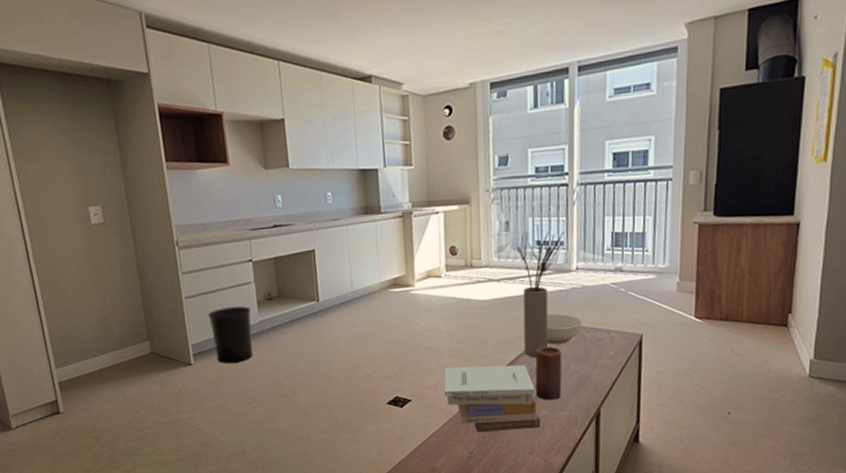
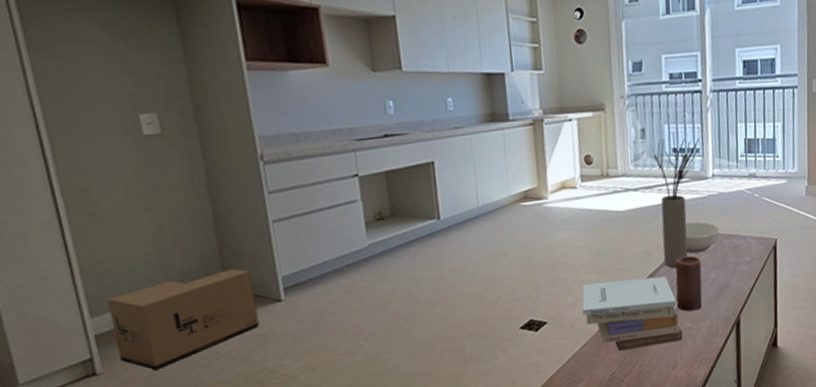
cardboard box: none [66,336,175,414] -> present [106,268,260,371]
waste bin: present [208,306,253,364] -> none [302,228,361,297]

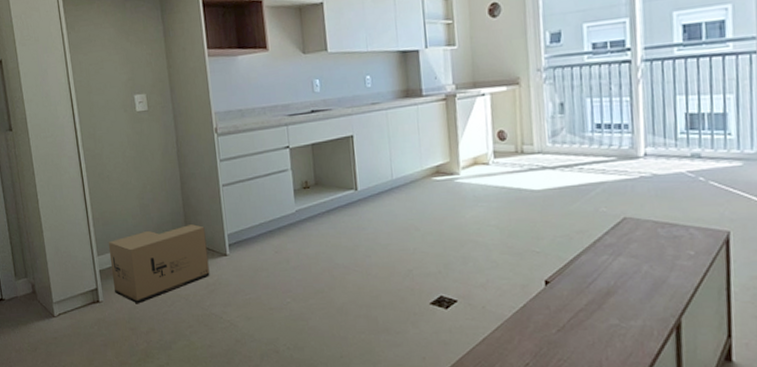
books: present [582,276,683,351] -> none [494,263,608,340]
vase: present [653,132,700,269] -> none [573,106,629,257]
candle: present [675,255,703,312] -> none [599,243,633,307]
bowl: present [684,221,720,254] -> none [610,205,654,242]

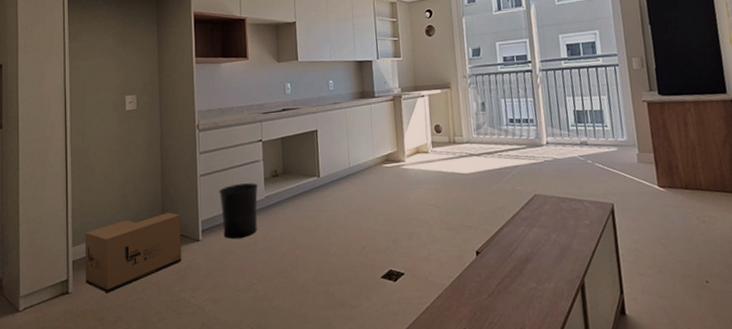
waste bin: none [244,195,289,255] -> present [219,183,258,239]

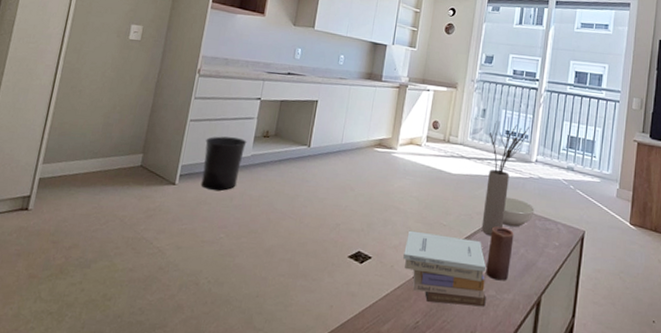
cardboard box: present [84,212,182,294] -> none [48,148,162,218]
books: none [434,235,529,306] -> present [403,230,487,307]
vase: none [493,105,533,229] -> present [481,117,530,236]
candle: none [517,216,546,272] -> present [486,226,514,281]
bowl: none [524,185,557,215] -> present [503,197,535,227]

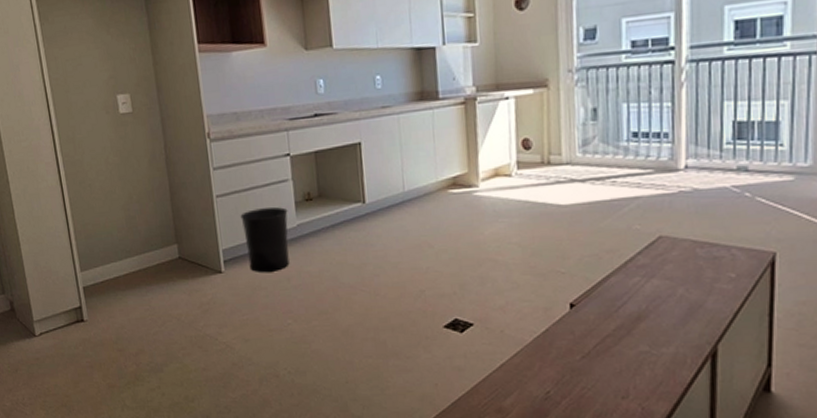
books: present [403,230,487,307] -> none [514,285,637,367]
vase: present [481,117,530,236] -> none [607,112,670,278]
candle: present [486,226,514,281] -> none [630,264,666,332]
bowl: present [503,197,535,227] -> none [645,223,692,262]

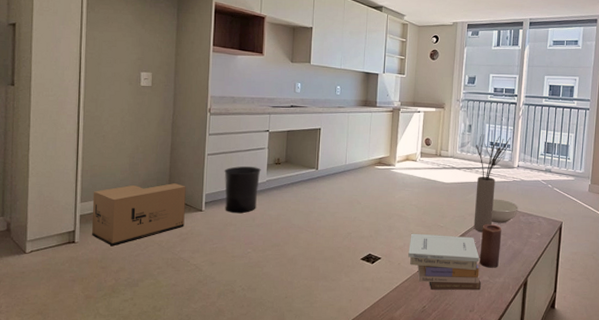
cardboard box: none [91,238,204,324] -> present [92,183,186,247]
books: none [514,285,637,367] -> present [408,233,481,290]
vase: none [607,112,670,278] -> present [473,130,512,233]
candle: none [630,264,666,332] -> present [480,224,502,268]
bowl: none [645,223,692,262] -> present [492,199,519,223]

